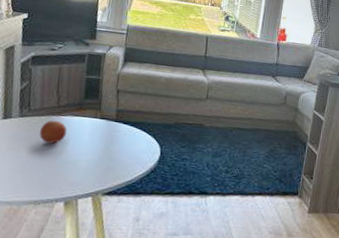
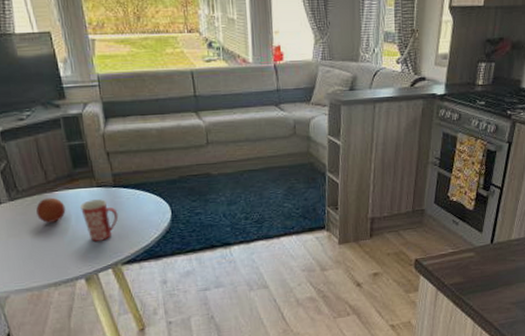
mug: none [79,129,113,169] -> present [79,199,119,241]

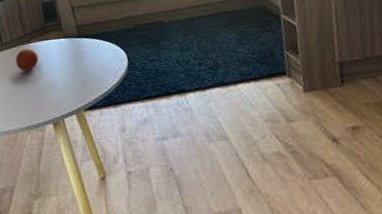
mug: present [79,199,119,241] -> none [49,49,82,88]

